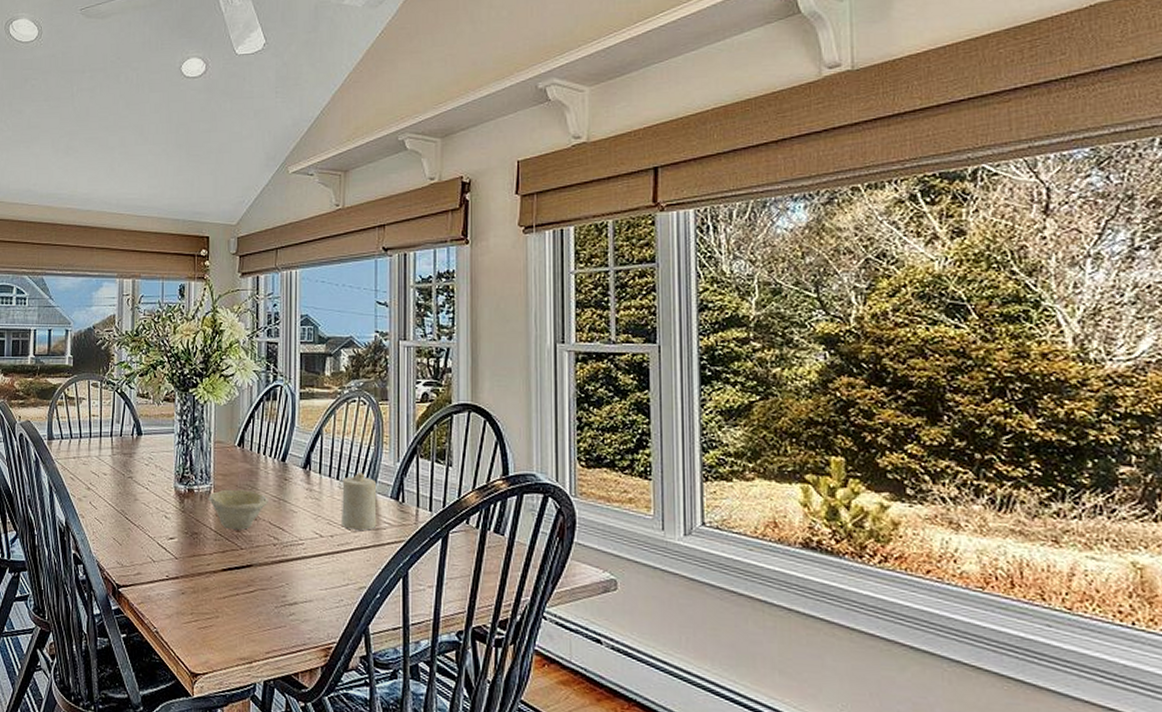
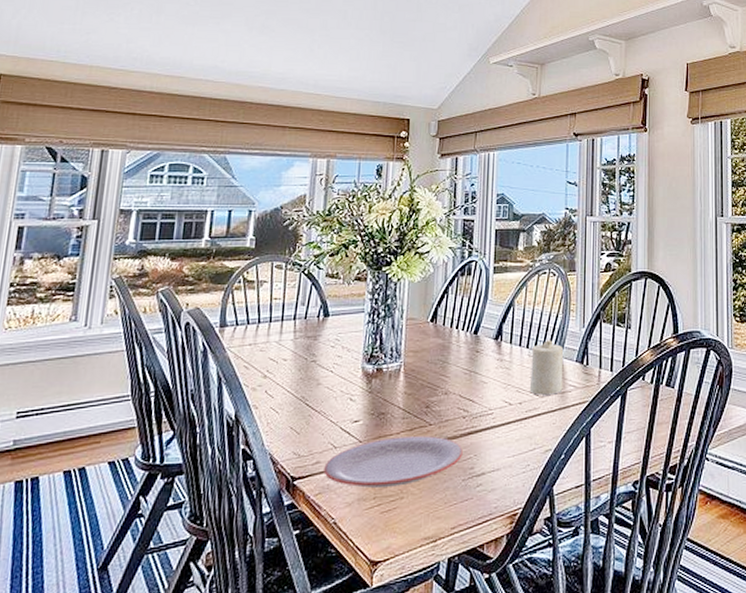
plate: none [145,557,274,605] -> present [324,436,463,488]
bowl: present [208,489,268,530] -> none [397,365,459,406]

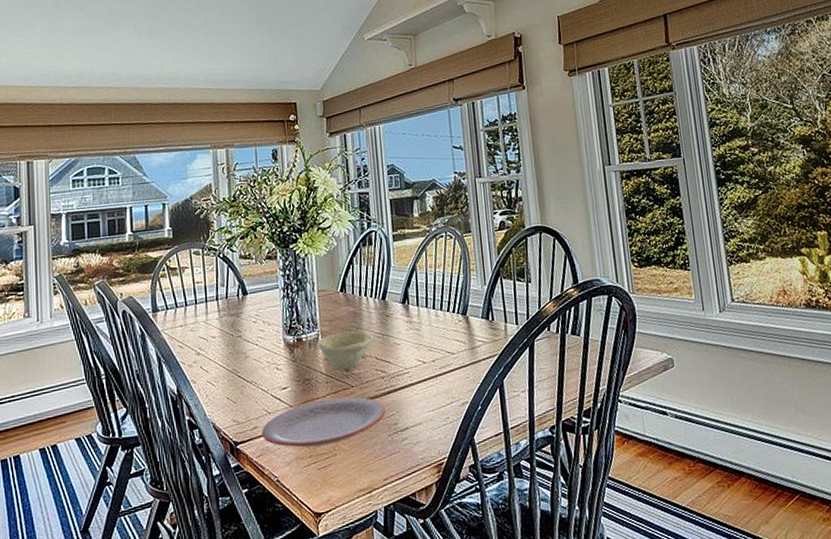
bowl: none [397,365,459,406] -> present [316,331,373,370]
candle: present [530,340,564,395] -> none [438,299,472,352]

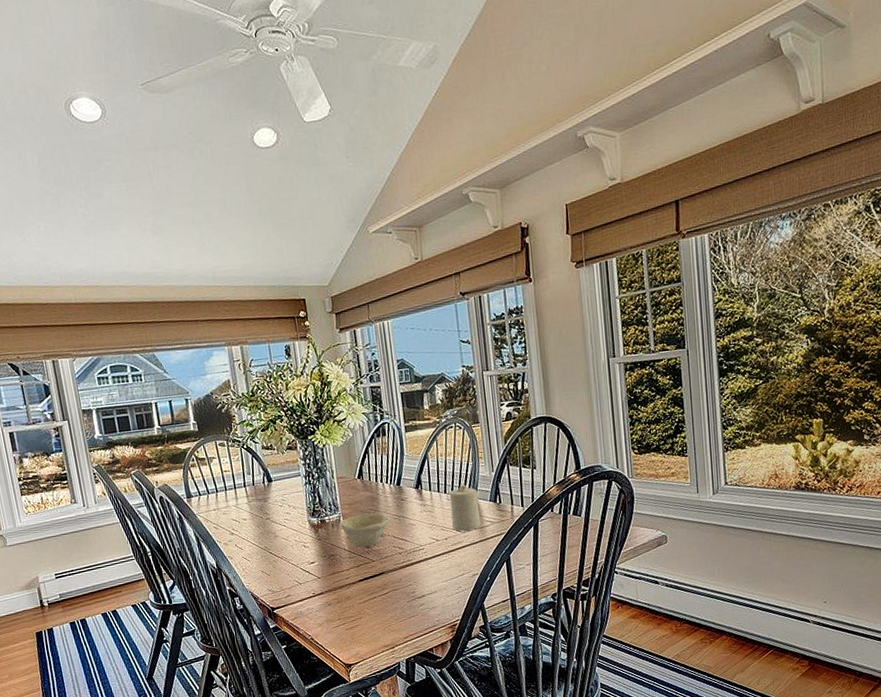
plate: present [262,397,386,448] -> none [295,570,404,612]
candle: none [438,299,472,352] -> present [449,485,481,531]

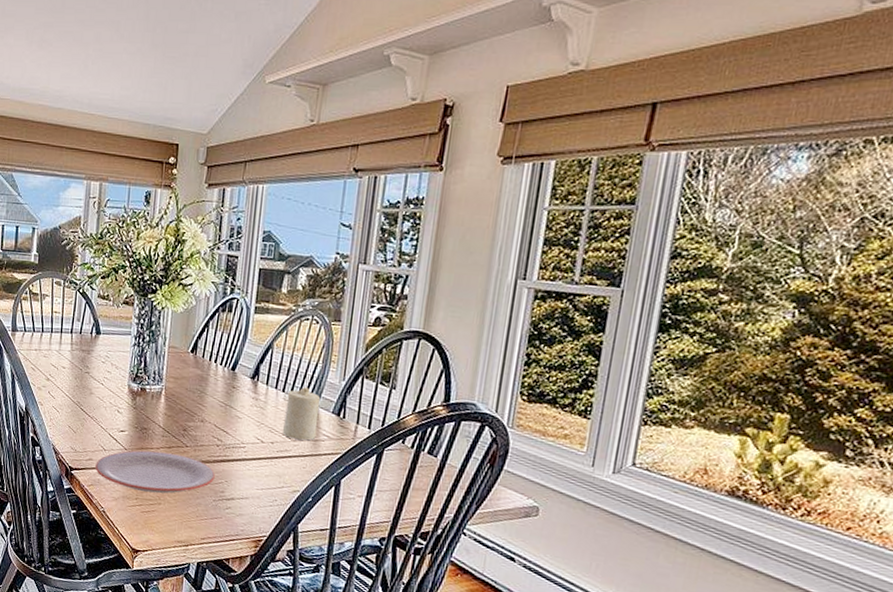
plate: none [295,570,404,612] -> present [95,450,215,494]
bowl: present [338,513,390,547] -> none [158,391,216,430]

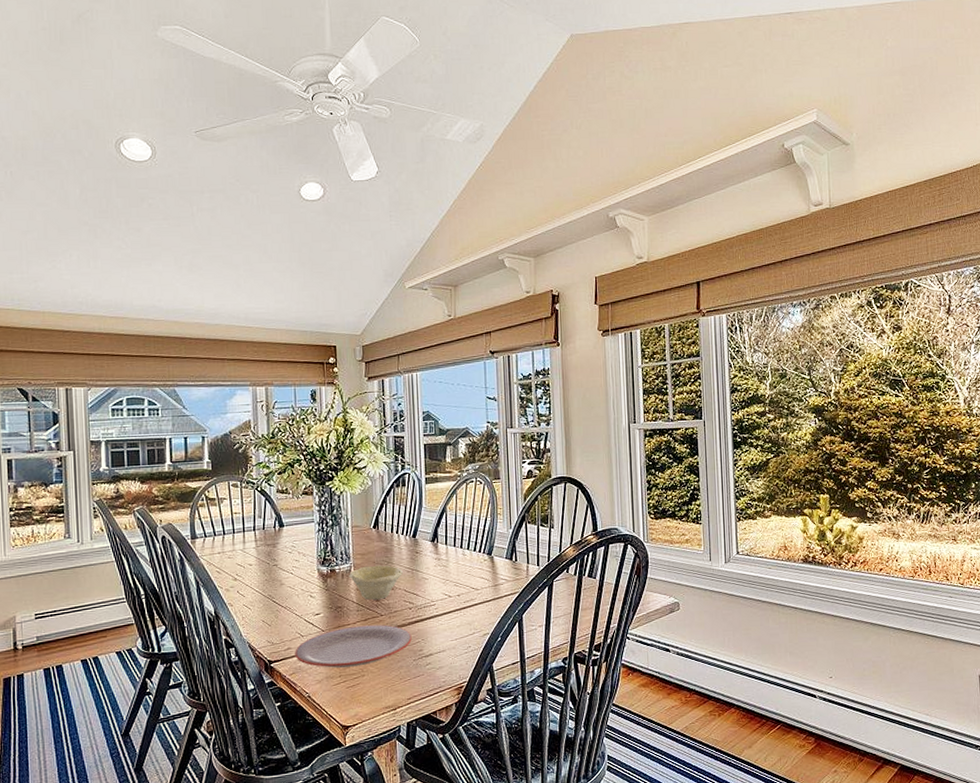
bowl: none [158,391,216,430] -> present [349,565,403,600]
candle: present [283,387,321,441] -> none [465,540,496,588]

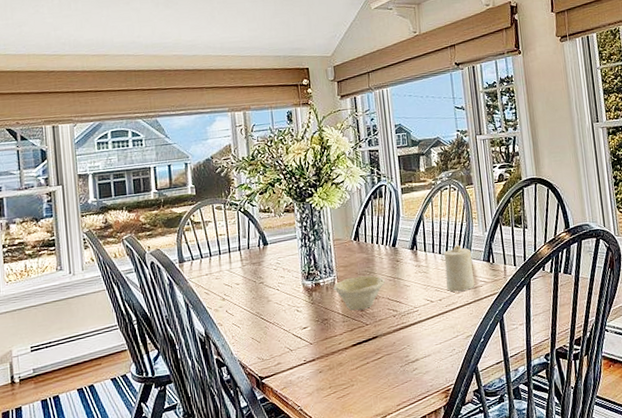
plate: present [295,624,412,668] -> none [285,333,398,380]
candle: none [465,540,496,588] -> present [443,245,475,292]

